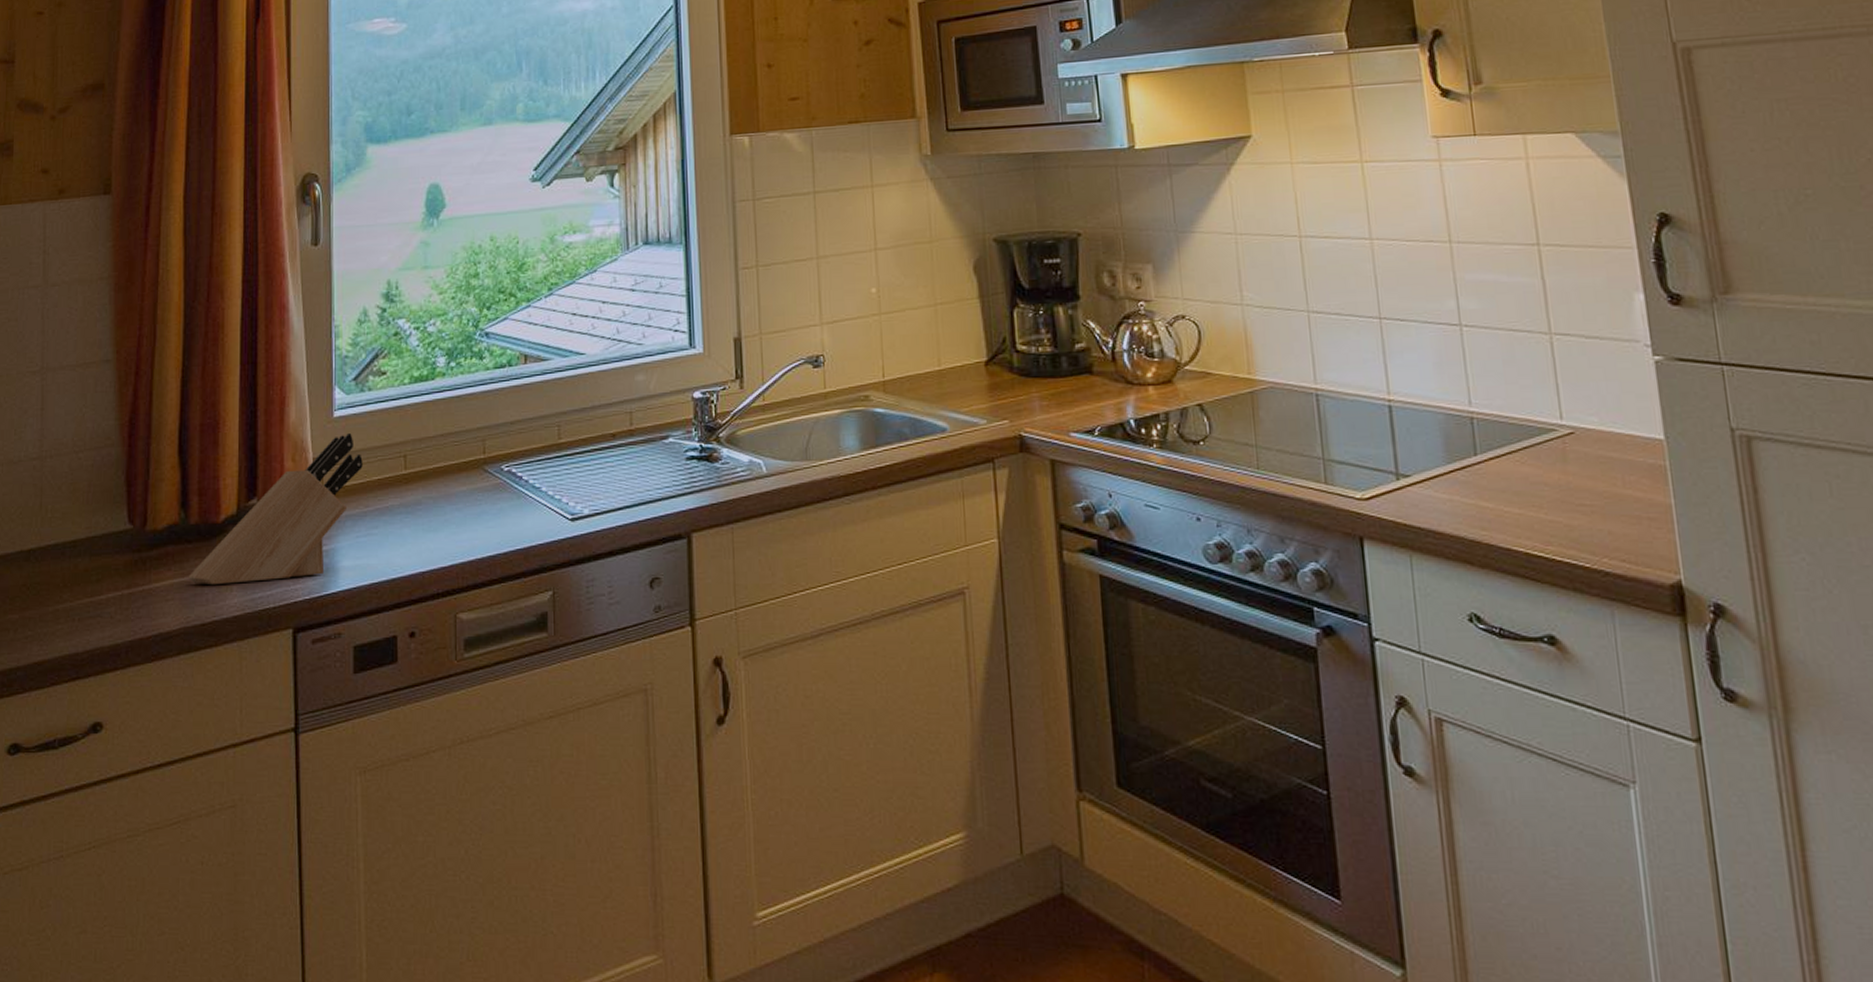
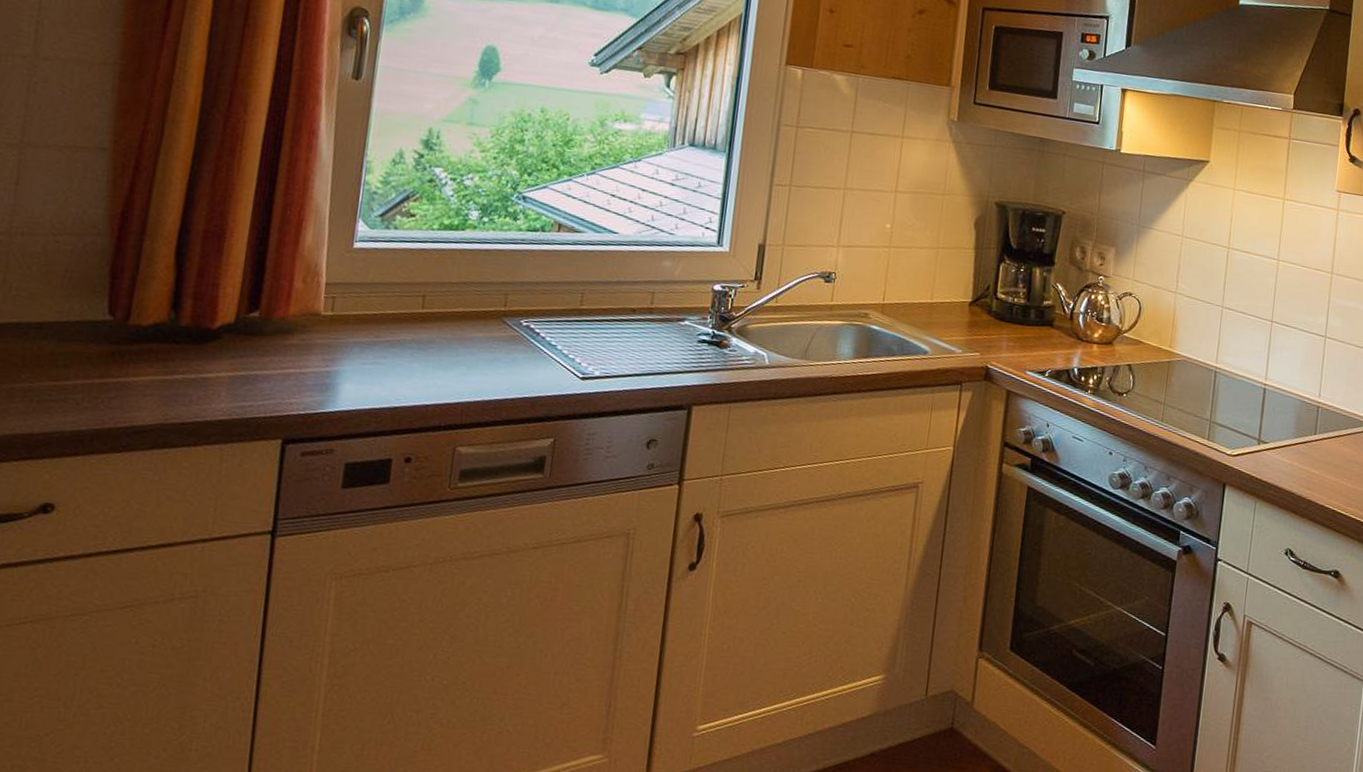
knife block: present [188,433,363,586] -> none [171,266,379,394]

